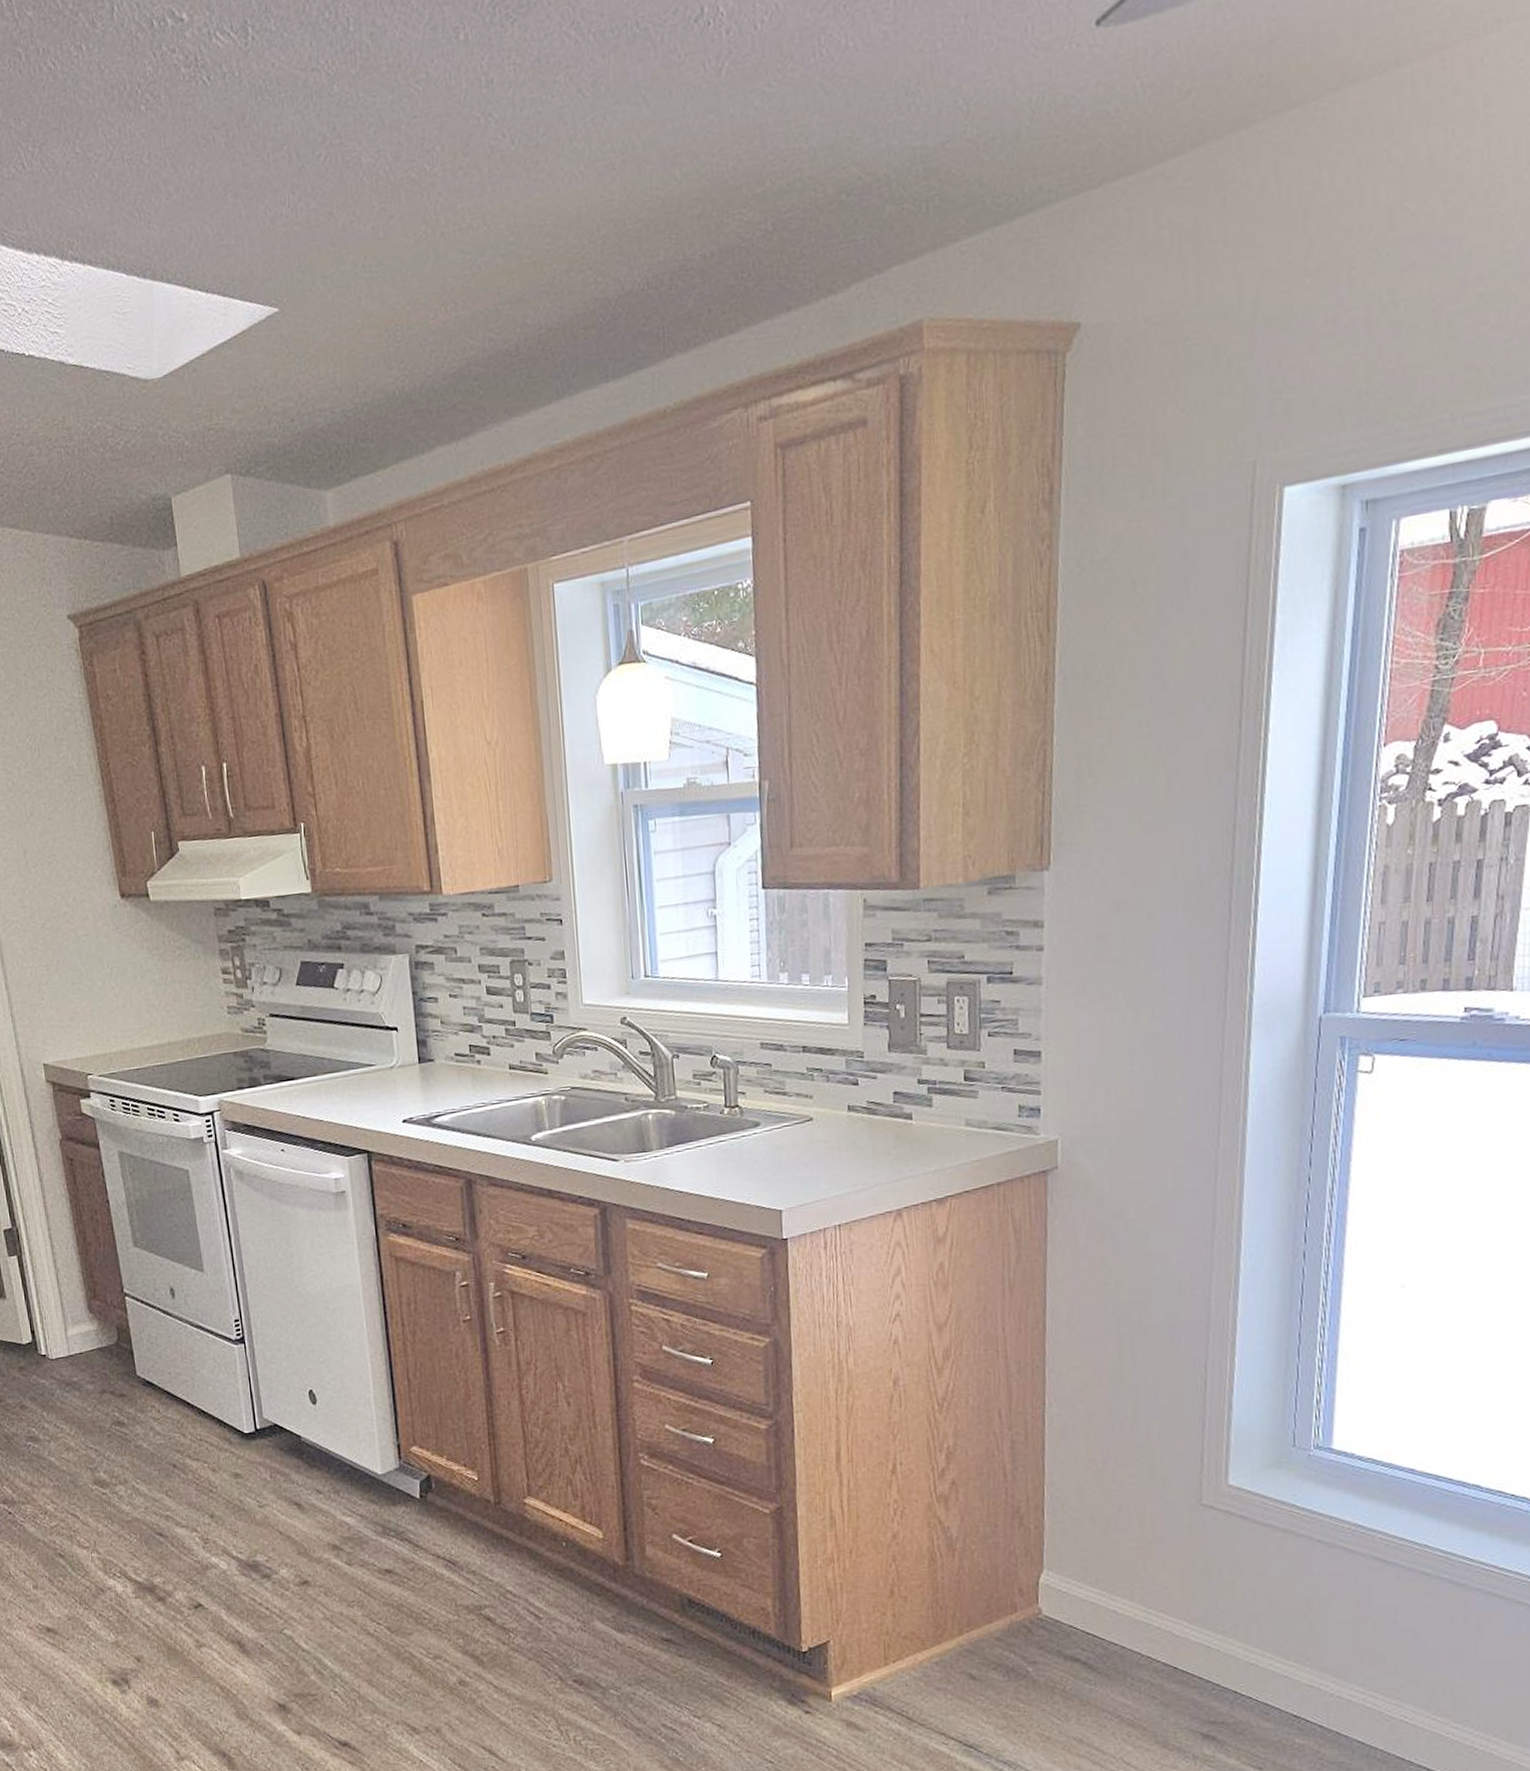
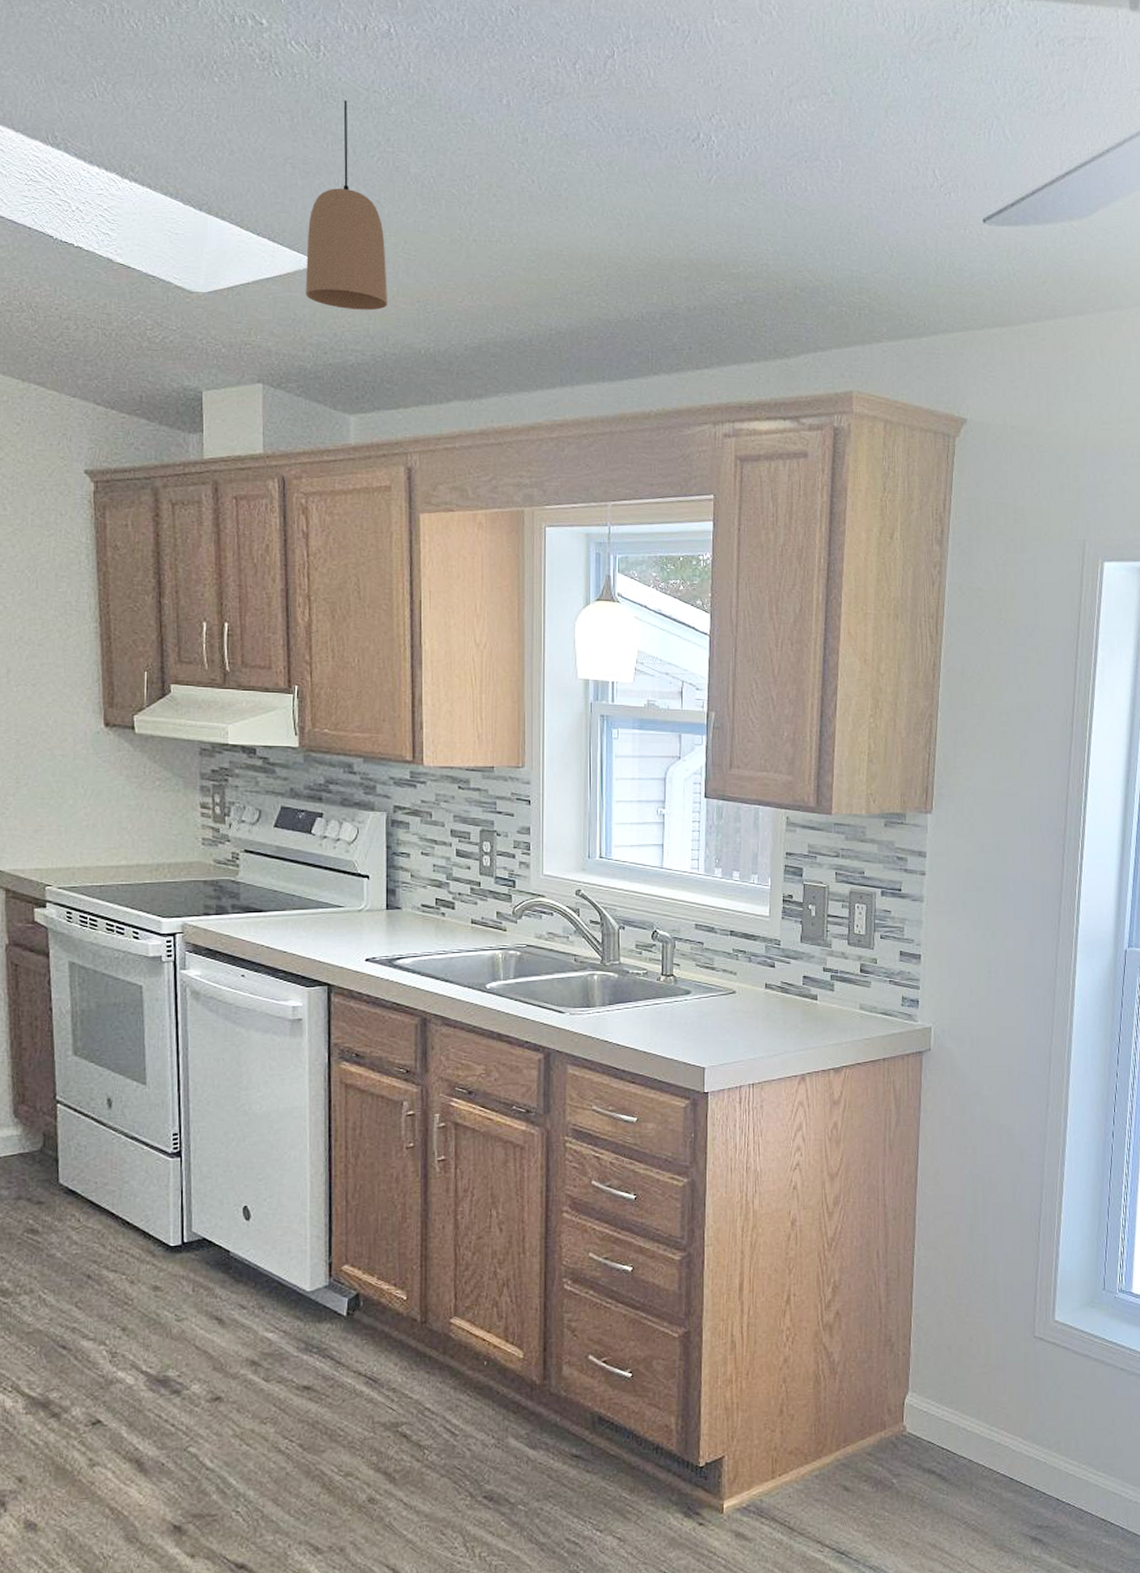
pendant light: none [258,91,354,361] -> present [305,100,388,311]

